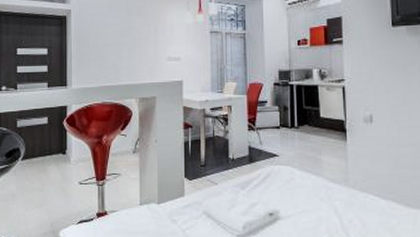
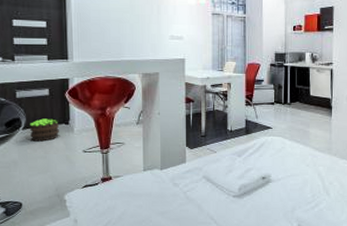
potted plant: none [29,148,56,173] -> present [30,118,59,142]

